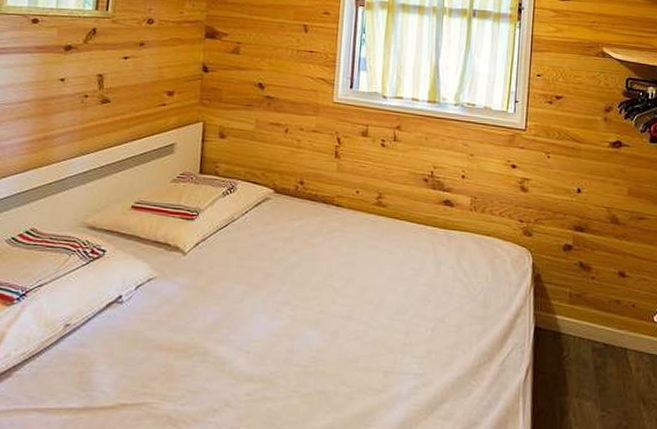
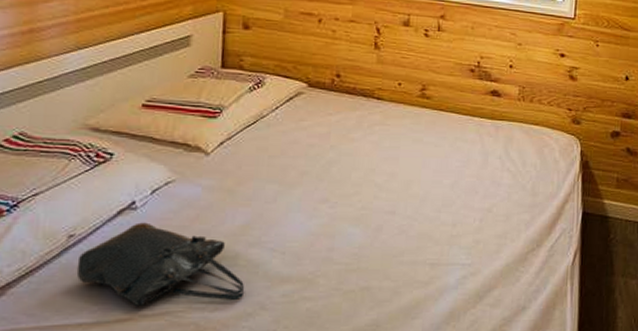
tote bag: none [69,315,213,396] -> present [76,222,245,307]

